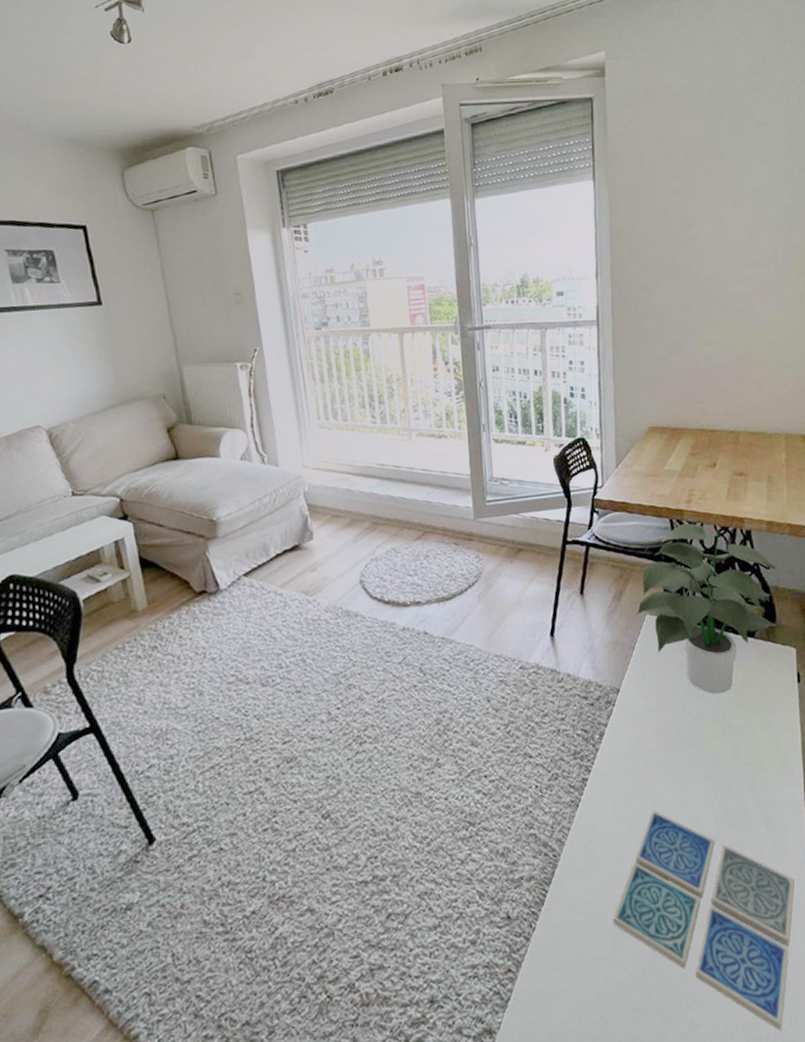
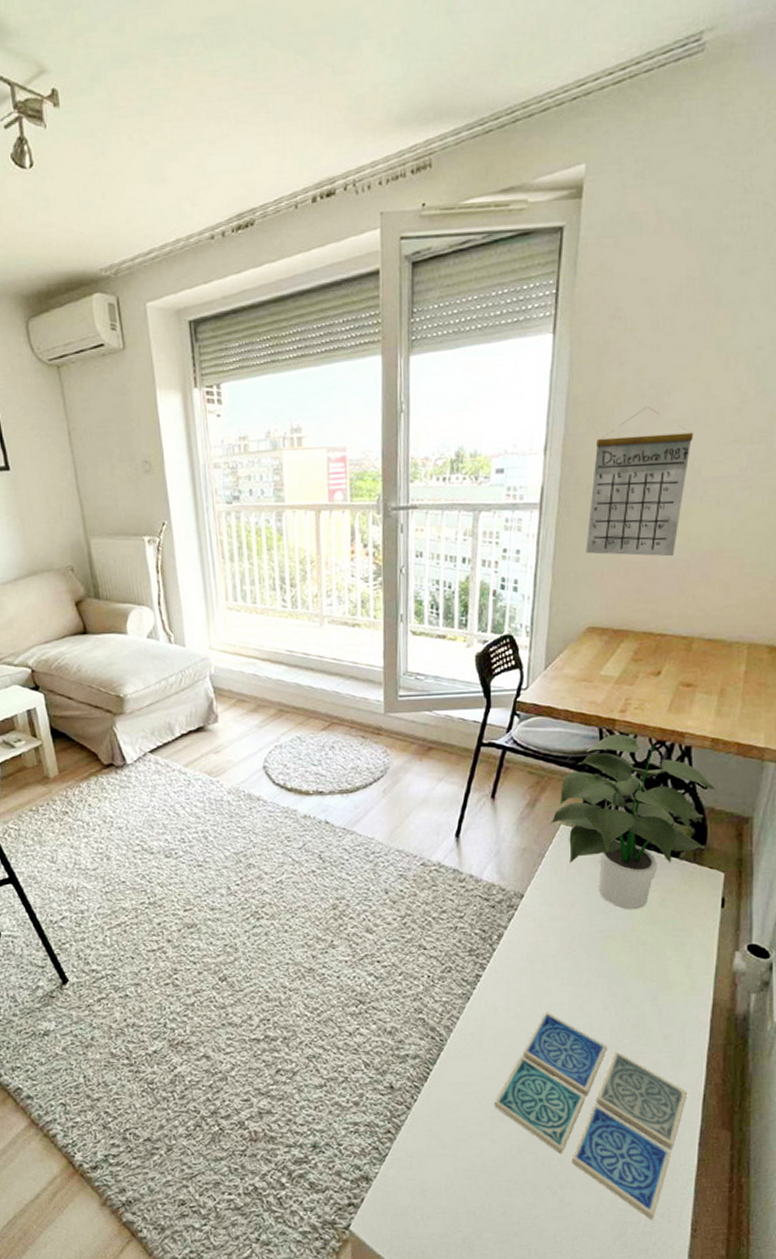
calendar: none [638,239,717,363] -> present [586,407,694,557]

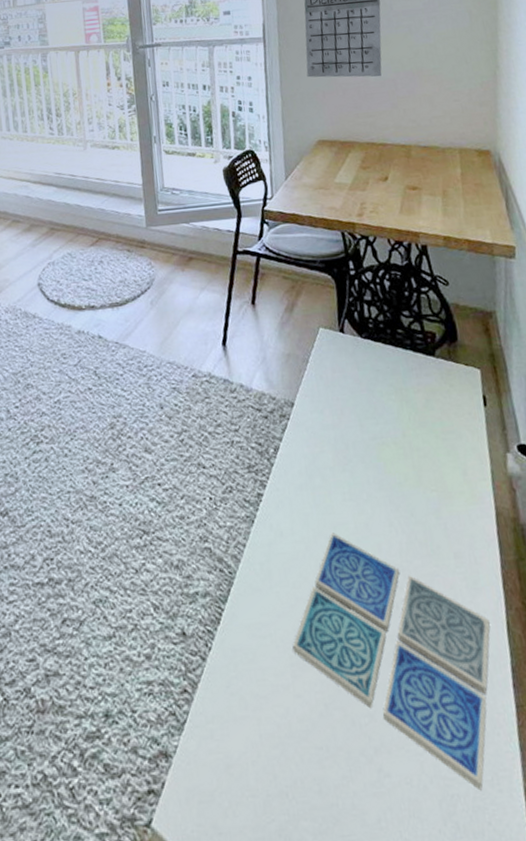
potted plant: present [549,733,717,910] -> none [308,236,459,414]

